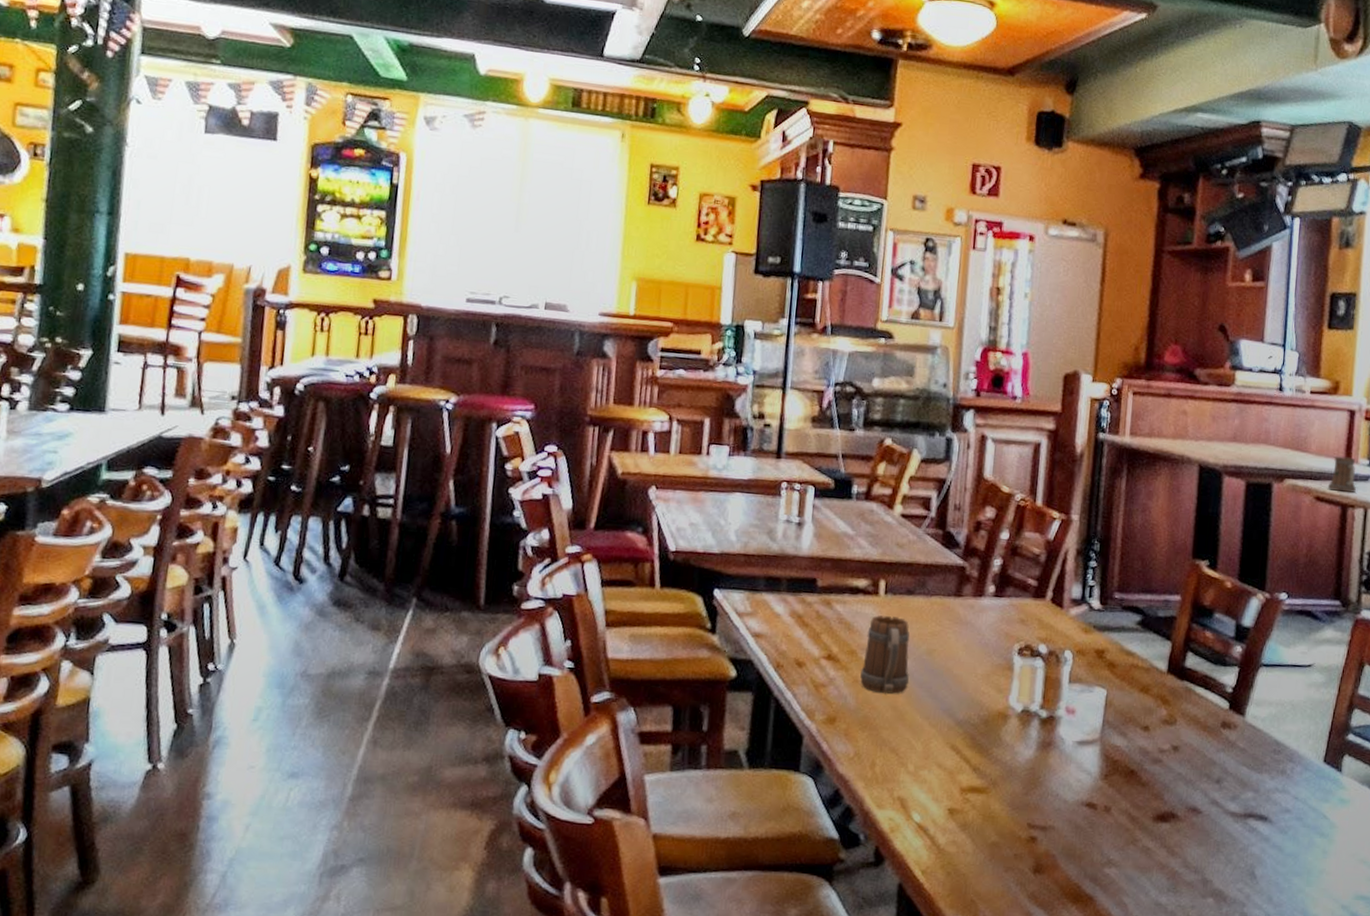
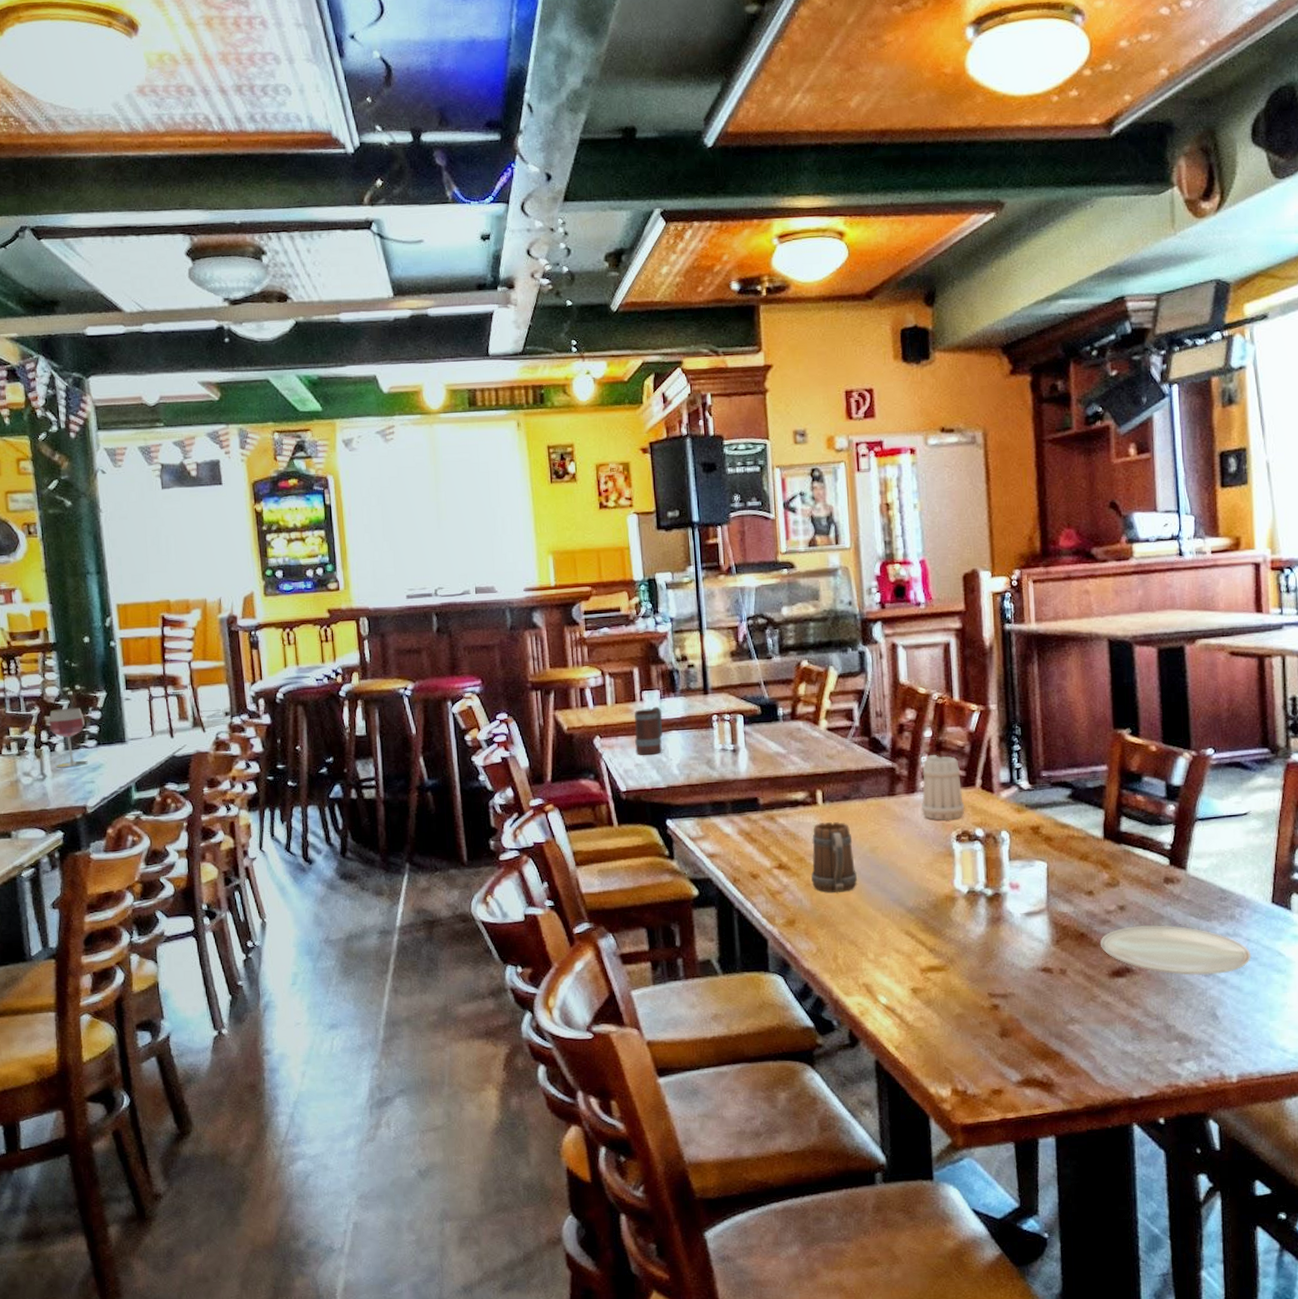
wineglass: none [13,361,60,432] -> present [48,707,88,768]
beer mug: none [692,463,728,516] -> present [635,706,663,755]
beer mug: none [986,559,1033,632] -> present [921,755,965,821]
plate: none [1148,769,1297,831] -> present [1099,925,1252,976]
beer mug: present [1327,456,1356,493] -> none [1241,609,1271,644]

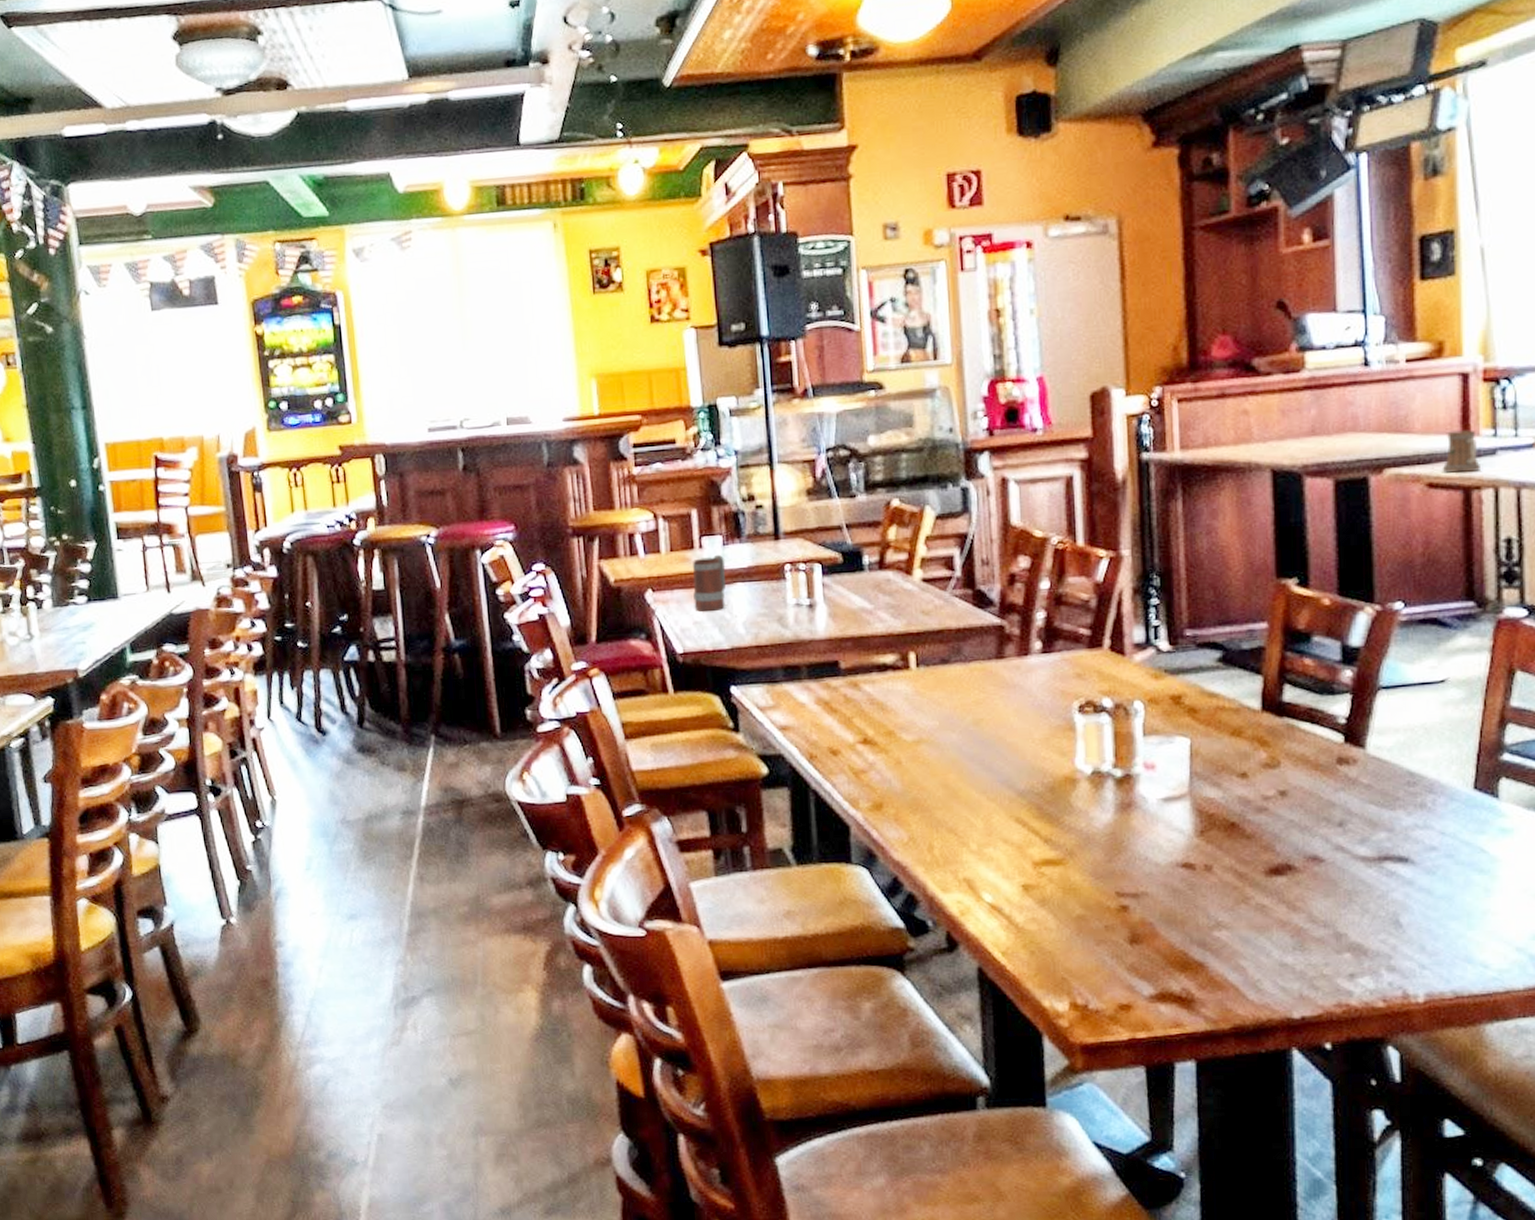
wineglass: present [48,707,88,768] -> none [34,559,78,627]
beer mug: present [811,821,858,892] -> none [902,689,958,772]
beer mug: present [921,755,965,821] -> none [1035,610,1090,688]
plate: present [1099,925,1252,976] -> none [1254,814,1446,876]
beer mug: none [1241,609,1271,644] -> present [1442,430,1480,474]

